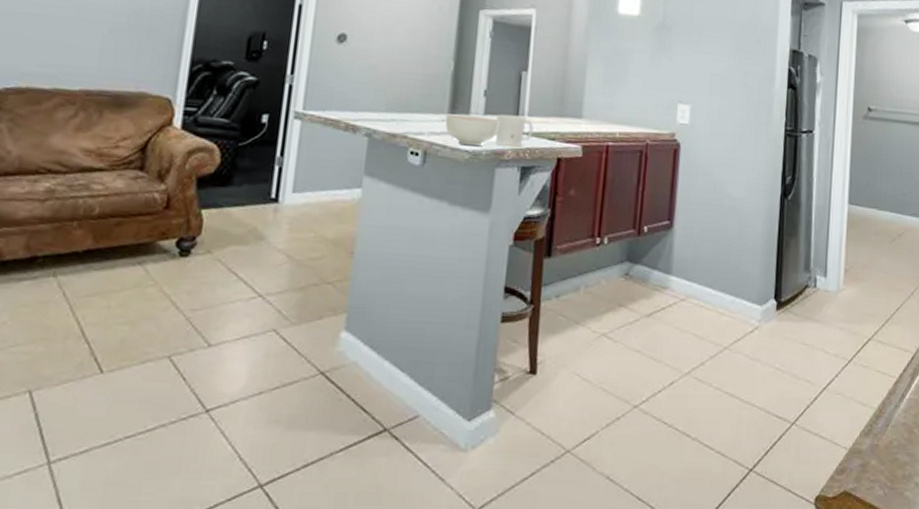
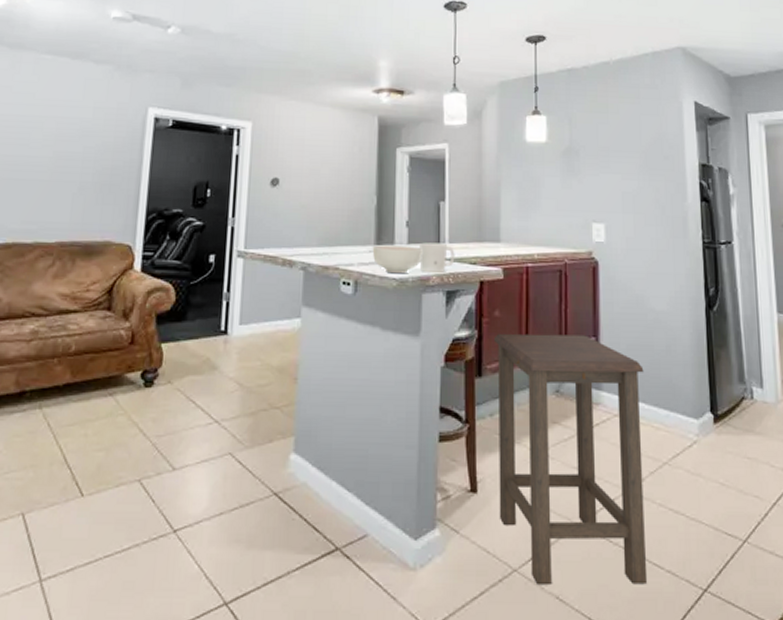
bar stool: none [556,213,715,465] -> present [493,333,648,585]

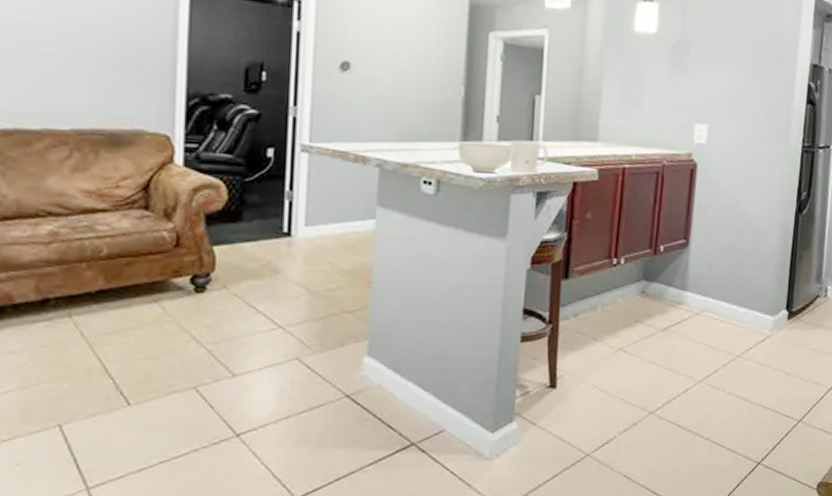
bar stool: present [493,333,648,585] -> none [576,235,729,466]

